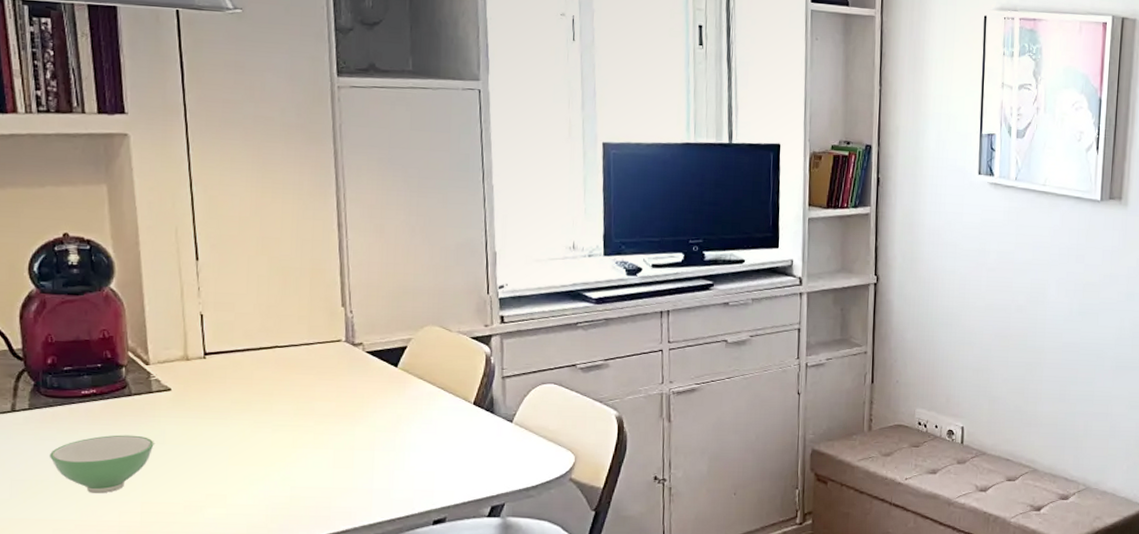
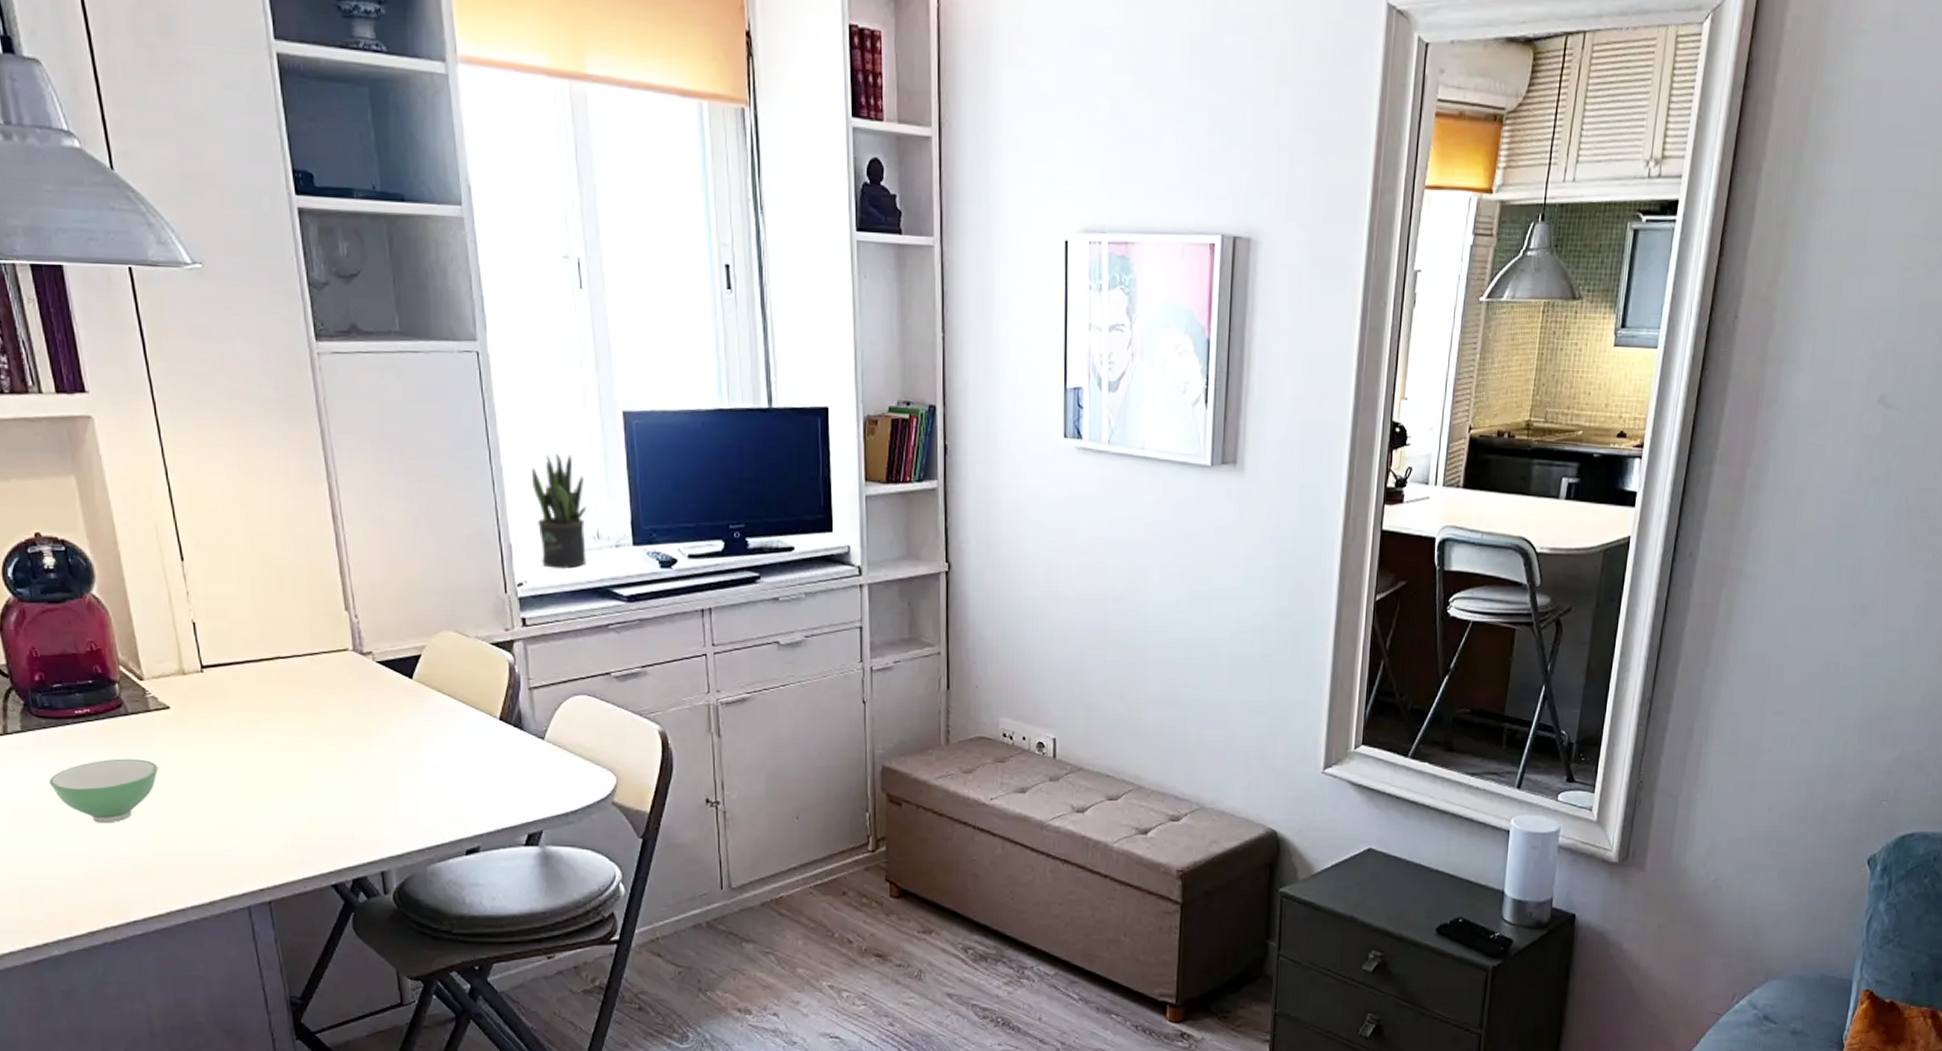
potted plant: none [518,176,565,273] -> present [531,453,587,567]

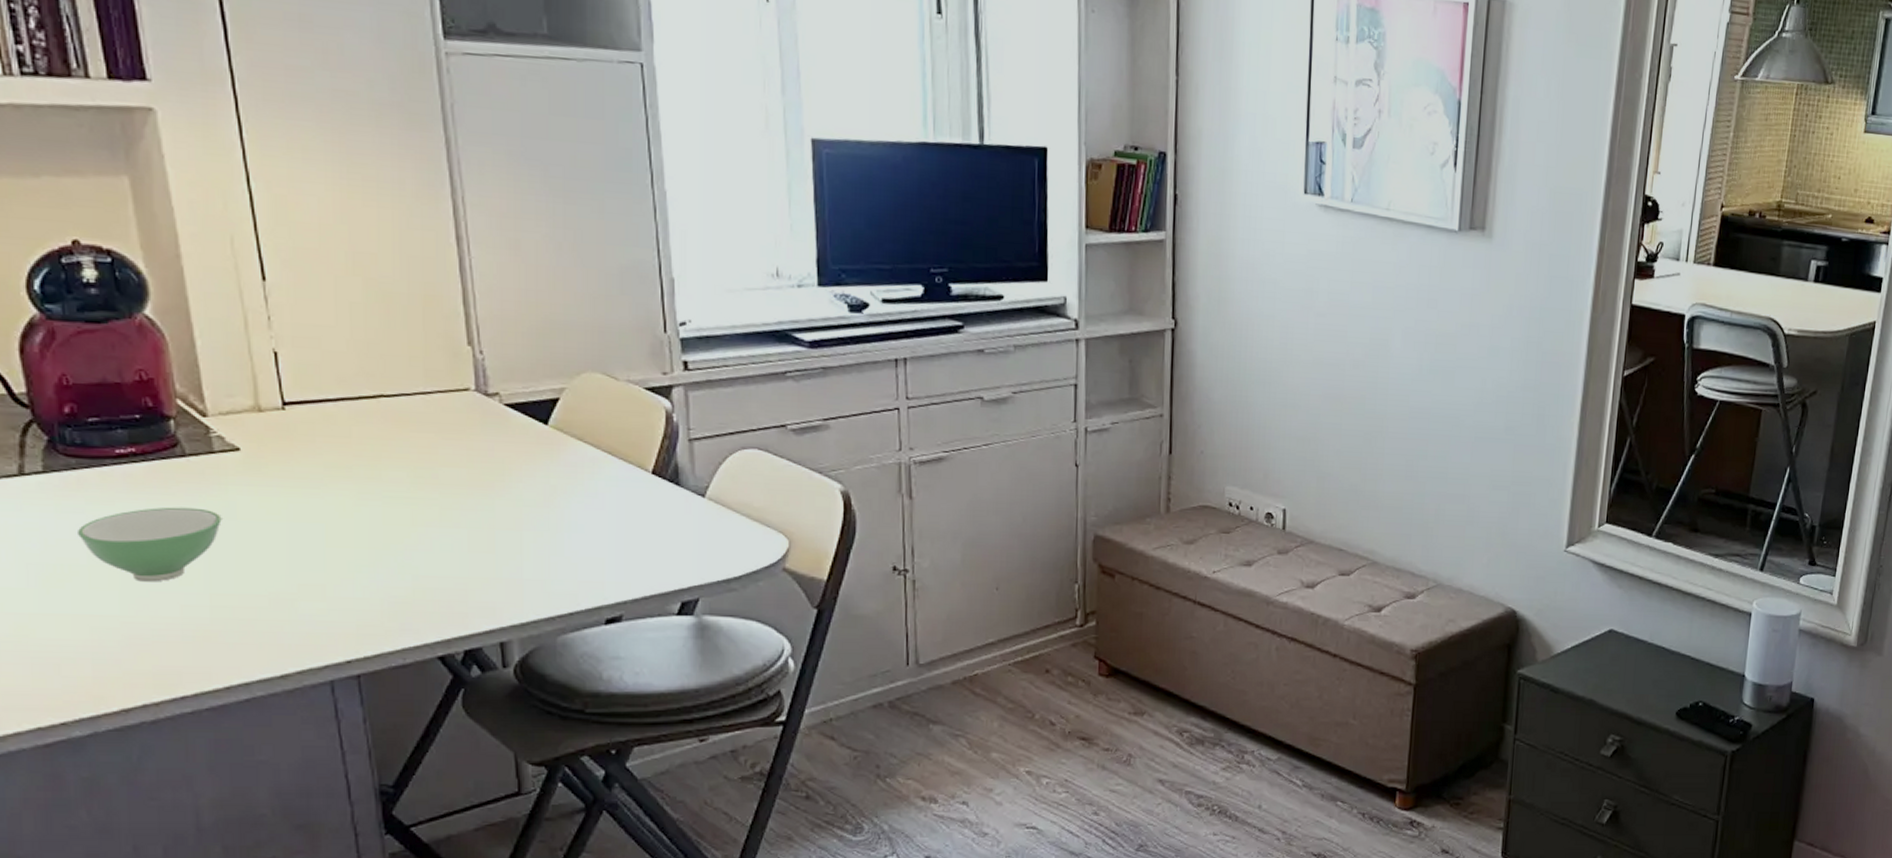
potted plant: present [531,453,587,567] -> none [700,180,765,307]

